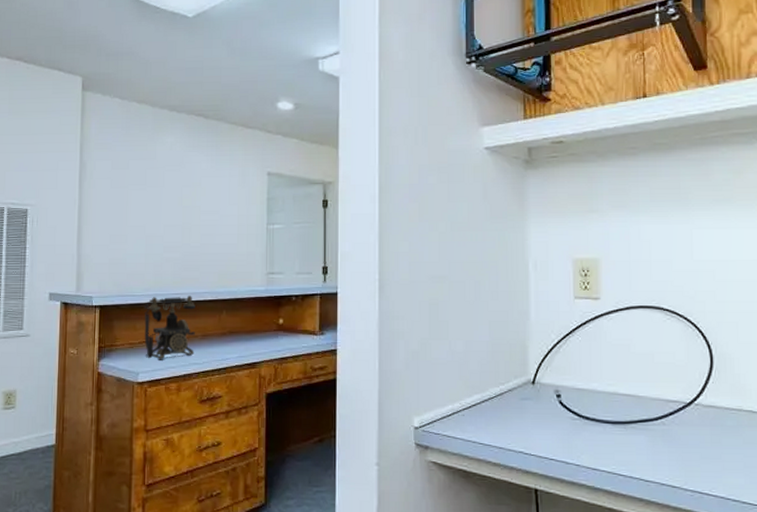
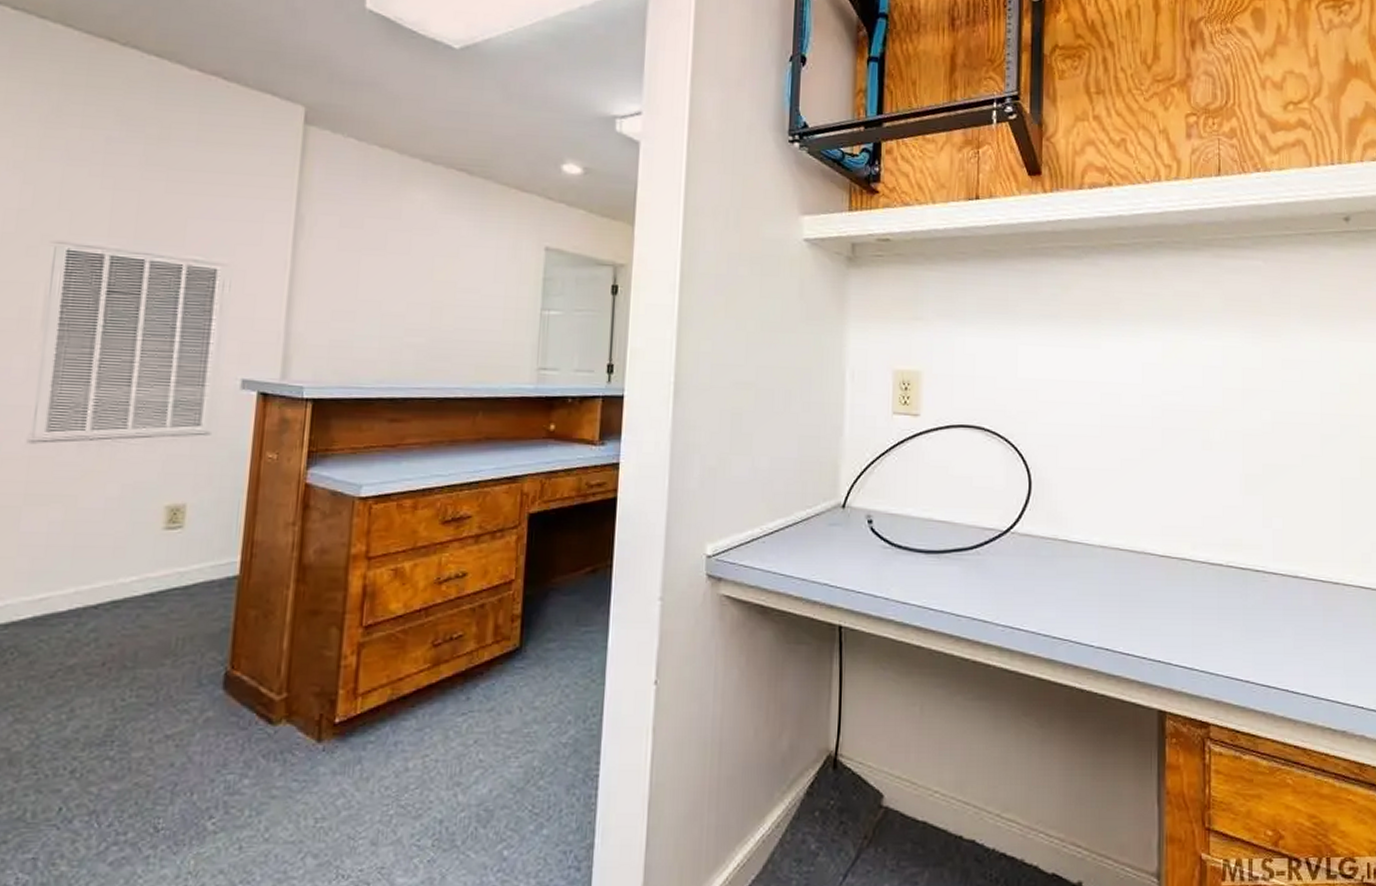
telephone: present [144,296,196,360] -> none [371,391,443,470]

